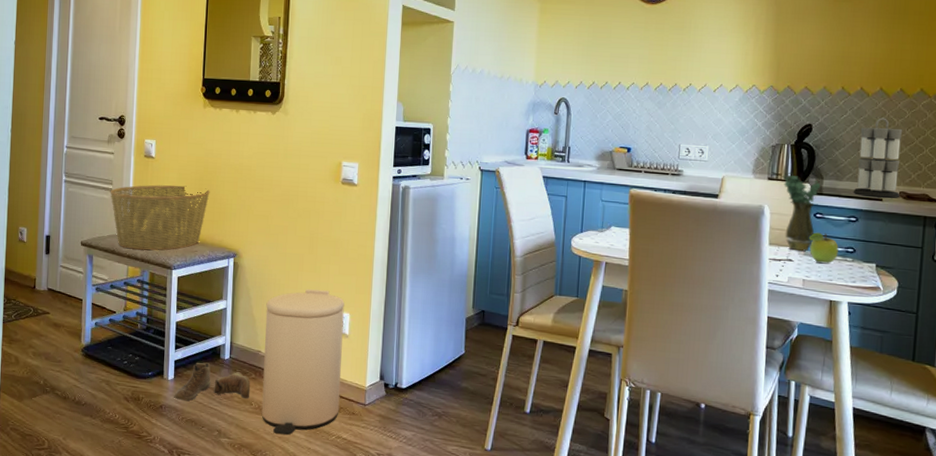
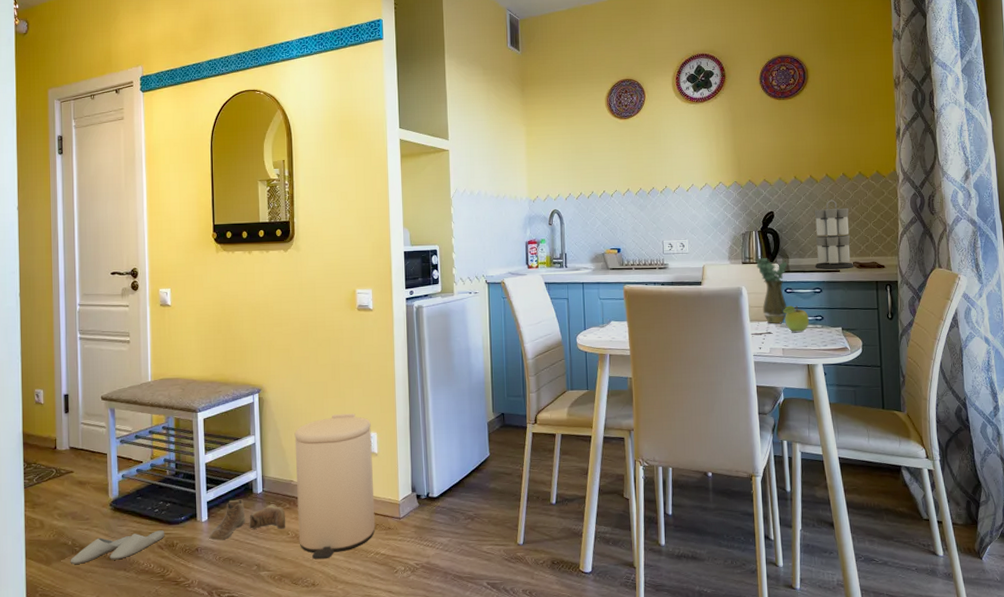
slippers: none [40,381,132,406] -> present [70,530,165,564]
basket: present [110,185,210,251] -> none [127,329,230,398]

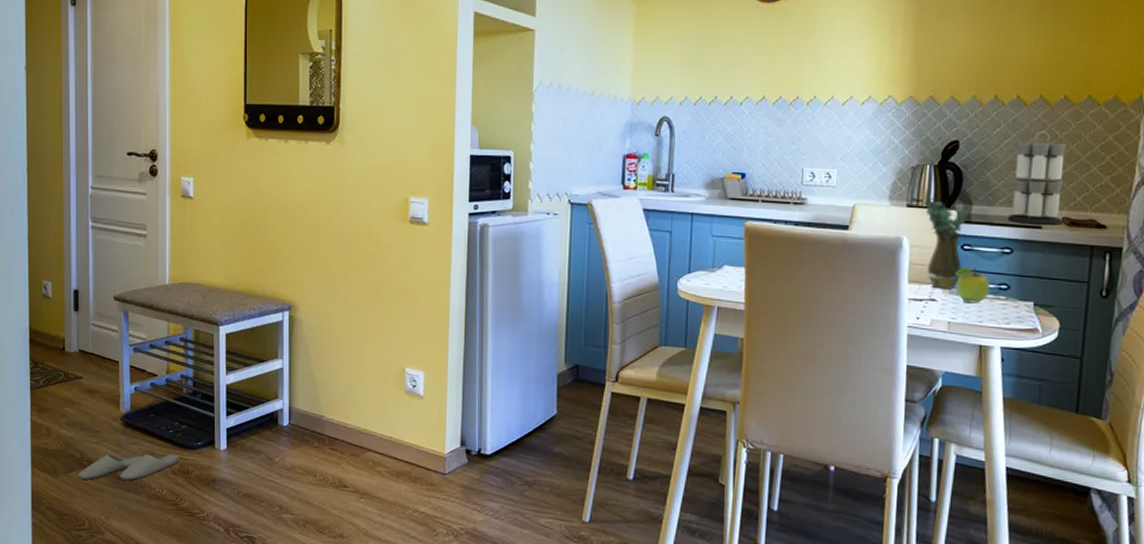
boot: present [209,499,286,540] -> none [227,430,314,473]
pedal bin: present [294,413,375,560] -> none [327,344,418,510]

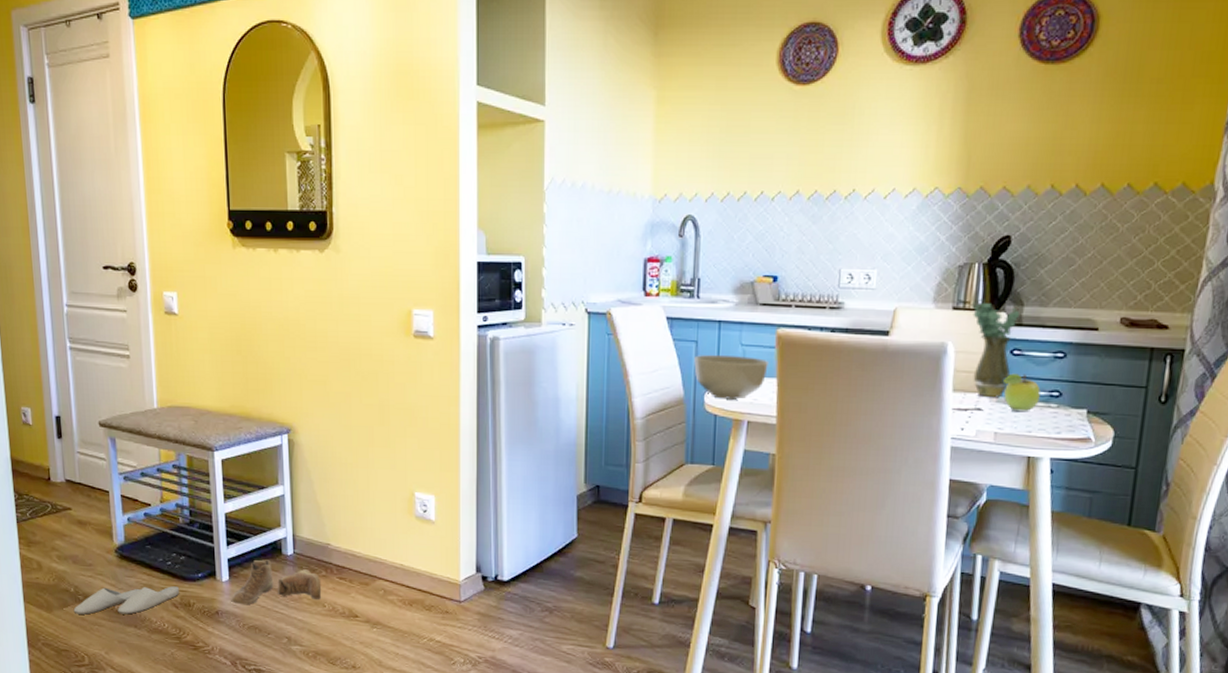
boot: none [227,430,314,473] -> present [231,559,322,604]
bowl: none [668,244,737,287] -> present [694,355,768,400]
spice rack: present [1007,130,1067,225] -> none [1061,223,1129,326]

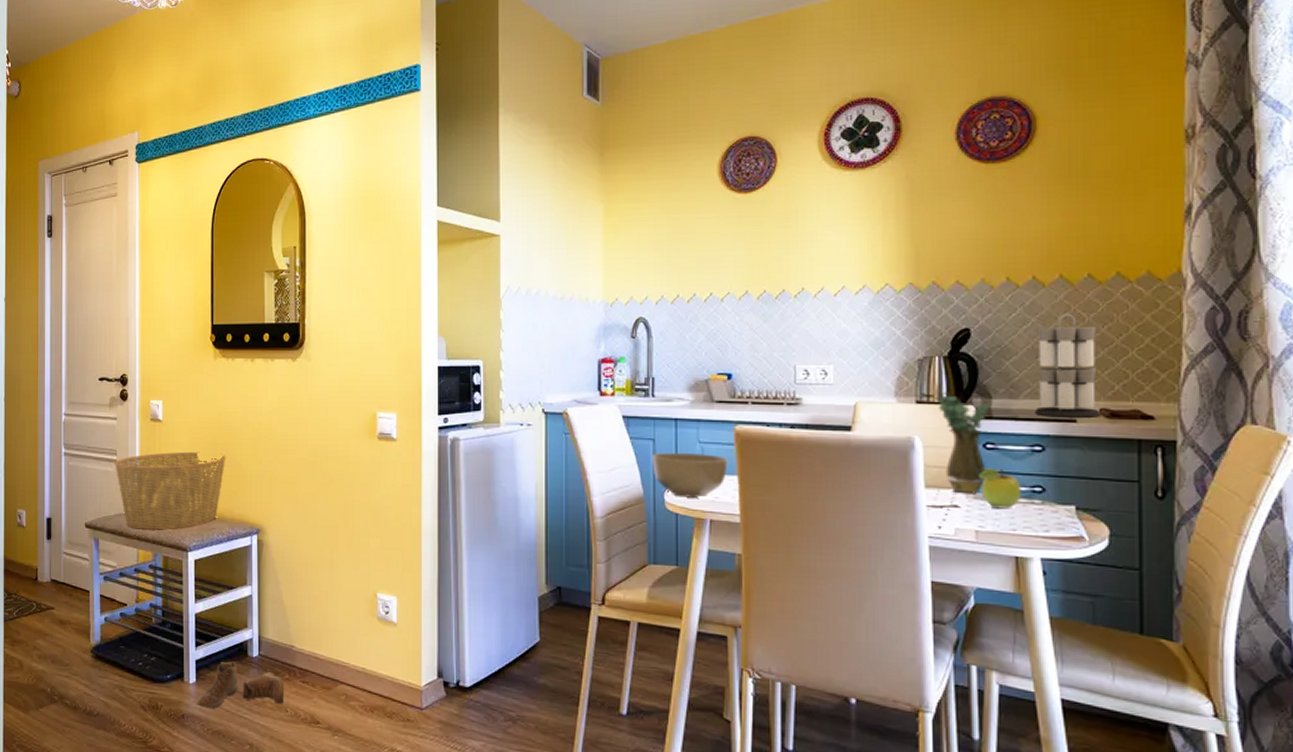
slippers: present [73,586,180,615] -> none [48,688,149,717]
basket: none [127,347,251,429] -> present [114,451,226,530]
spice rack: none [1061,223,1129,326] -> present [1034,313,1101,418]

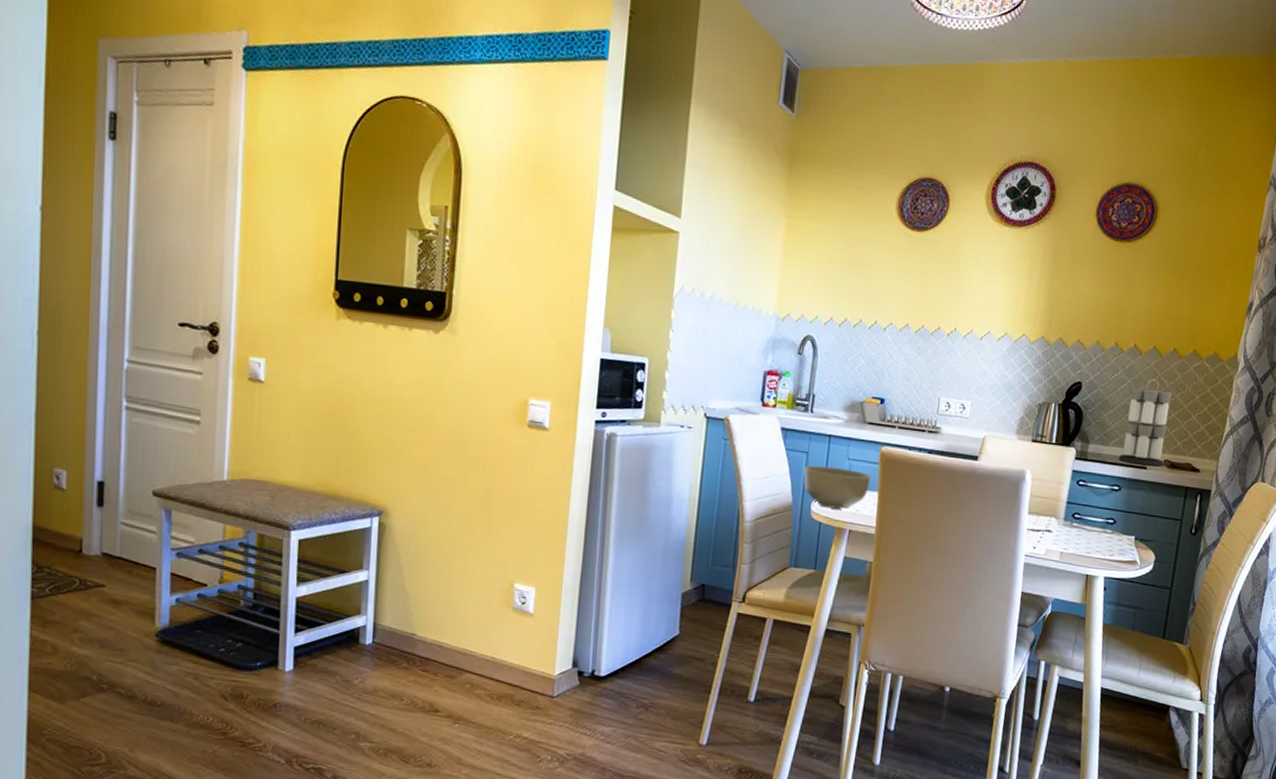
basket: present [114,451,226,530] -> none [196,418,346,505]
boot: present [197,661,285,708] -> none [293,648,402,697]
vase: present [936,388,989,493] -> none [1045,431,1086,521]
fruit: present [979,468,1021,508] -> none [1069,501,1099,535]

